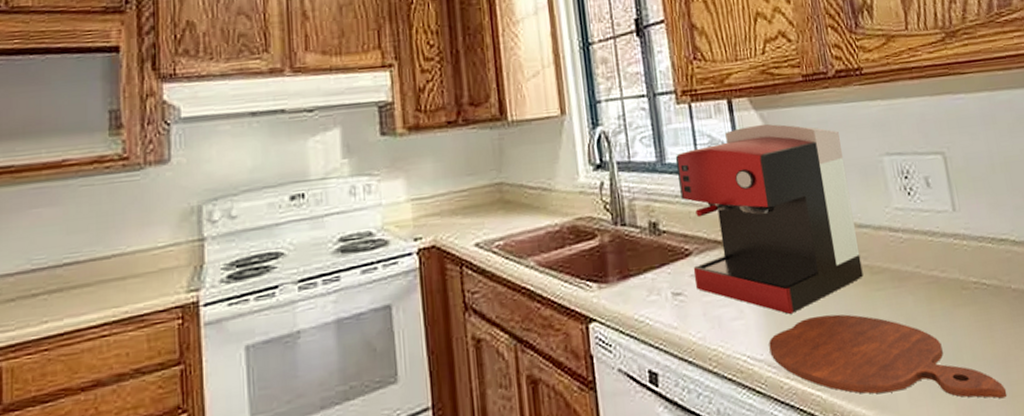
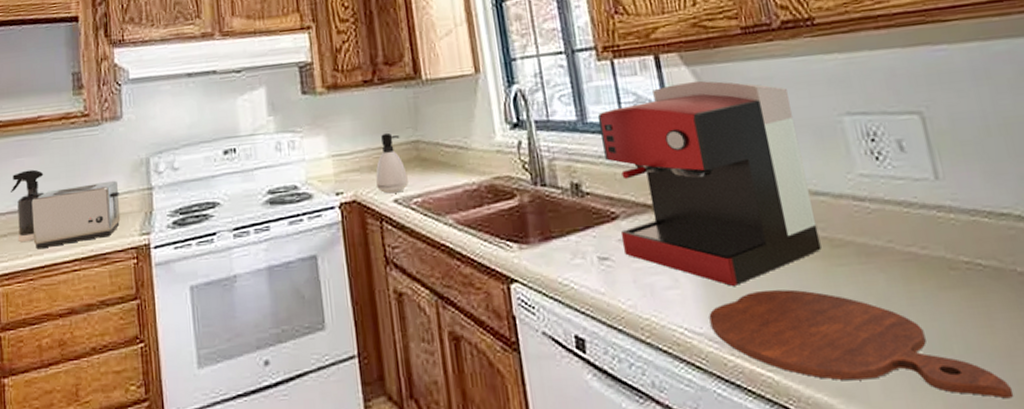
spray bottle: none [23,221,68,307] -> present [11,169,45,242]
toaster: none [49,231,164,315] -> present [31,180,121,250]
soap dispenser: none [457,175,491,238] -> present [375,132,409,194]

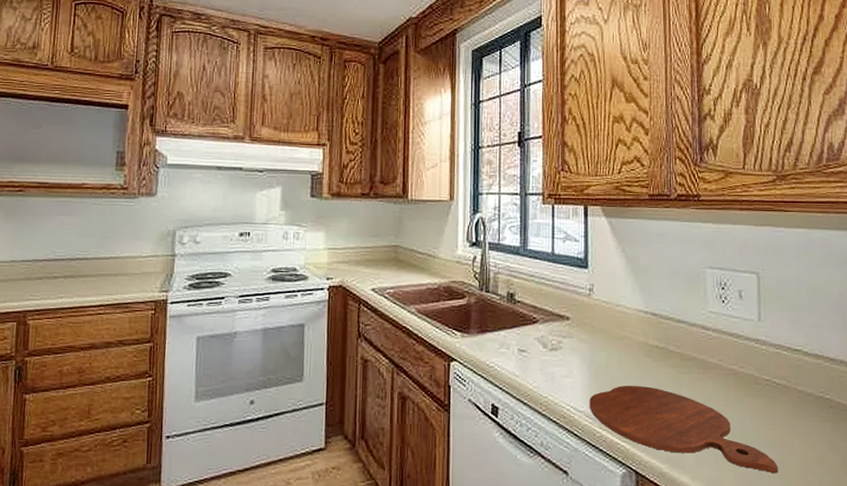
spray bottle: present [11,169,45,242] -> none [50,227,81,286]
toaster: present [31,180,121,250] -> none [65,245,146,293]
soap dispenser: present [375,132,409,194] -> none [360,236,385,284]
coffee maker: present [597,80,822,286] -> none [535,229,674,380]

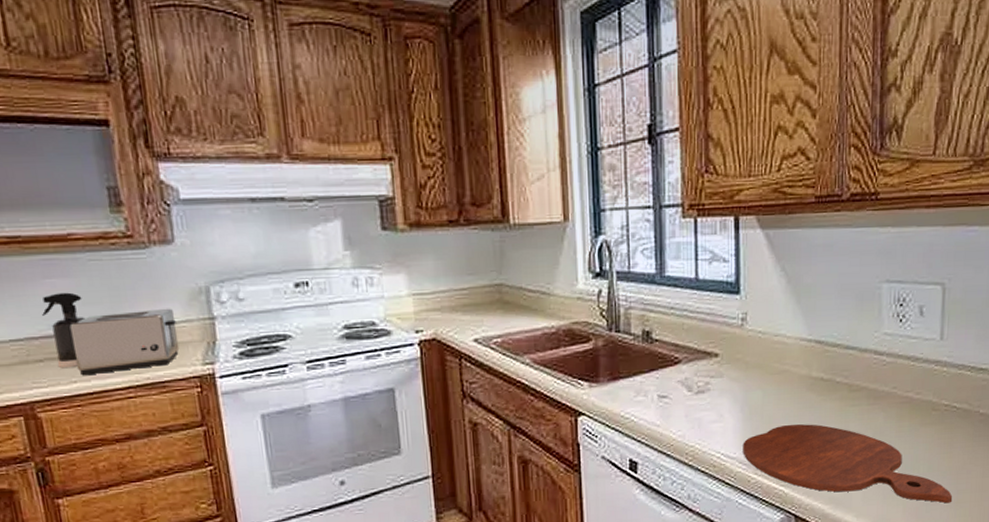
spray bottle: none [50,227,81,286] -> present [42,292,86,368]
toaster: none [65,245,146,293] -> present [69,308,180,376]

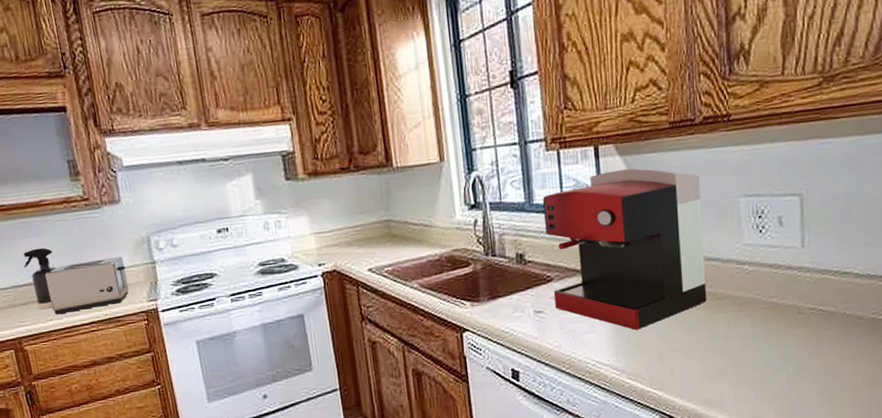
coffee maker: none [675,243,843,421] -> present [542,168,707,330]
cutting board: present [743,424,953,504] -> none [615,331,825,402]

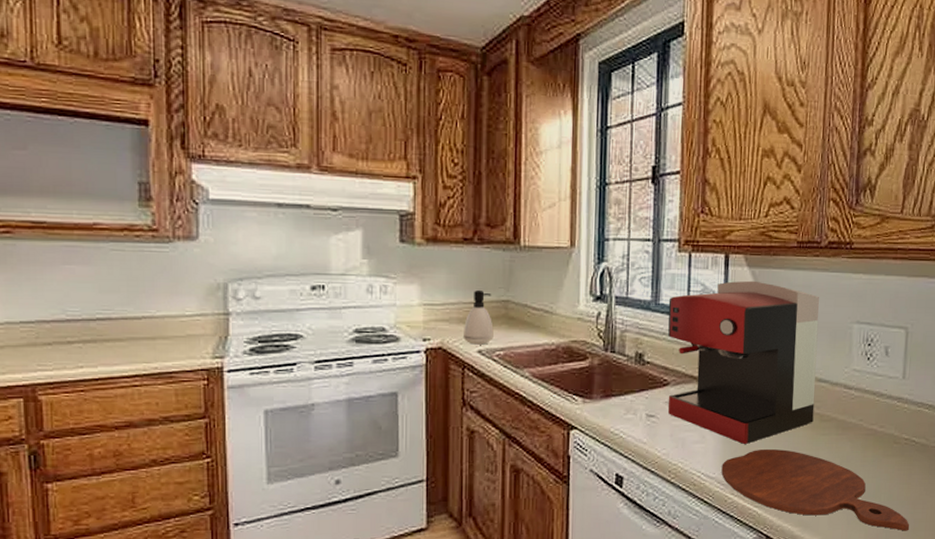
spray bottle: present [23,247,56,309] -> none [57,279,100,353]
toaster: present [44,256,129,315] -> none [83,301,191,362]
soap dispenser: none [352,213,381,264] -> present [464,289,494,345]
cutting board: none [615,331,825,402] -> present [721,448,910,531]

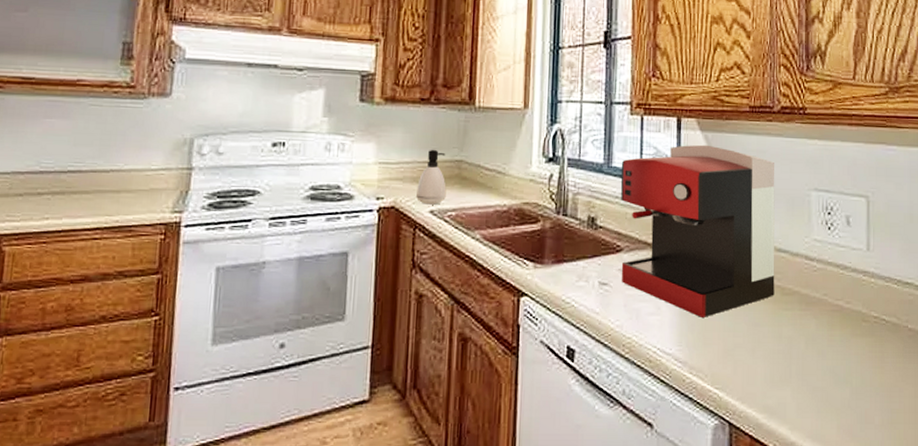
cutting board: present [721,448,910,531] -> none [678,323,887,423]

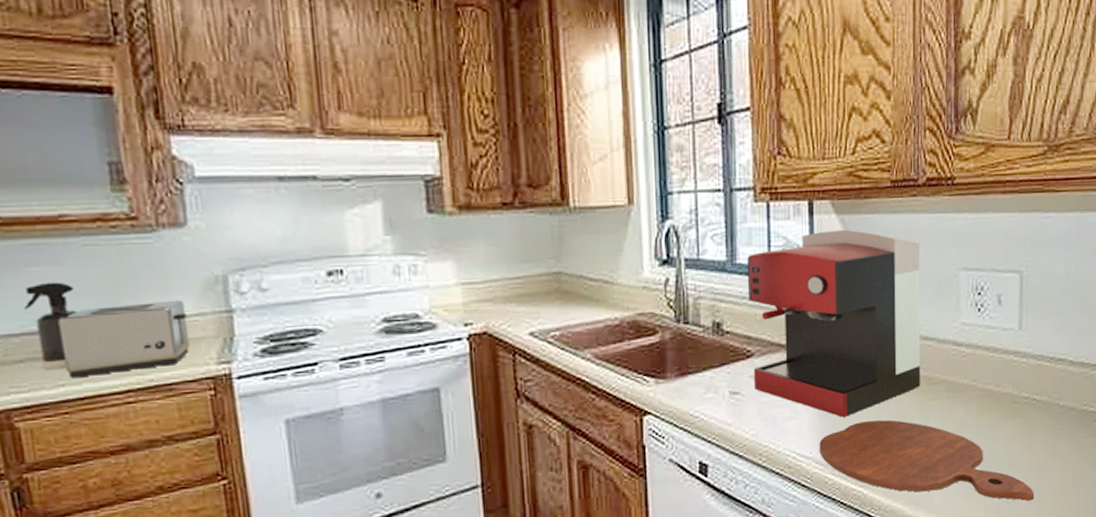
spray bottle: none [34,132,75,205] -> present [24,282,78,370]
toaster: none [52,155,156,214] -> present [57,299,190,379]
soap dispenser: present [416,149,447,205] -> none [511,262,546,326]
cutting board: none [678,323,887,423] -> present [819,419,1035,501]

